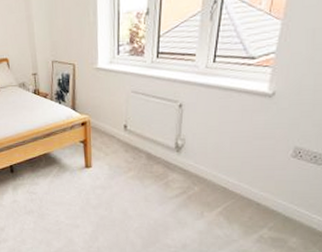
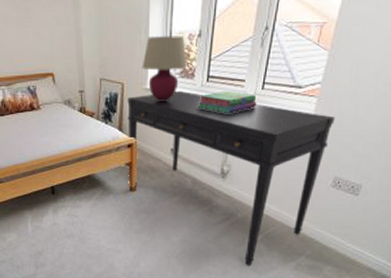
desk: none [79,67,292,239] -> present [127,90,335,266]
table lamp: none [91,15,136,81] -> present [142,35,187,102]
stack of books: none [148,65,209,89] -> present [197,90,257,114]

